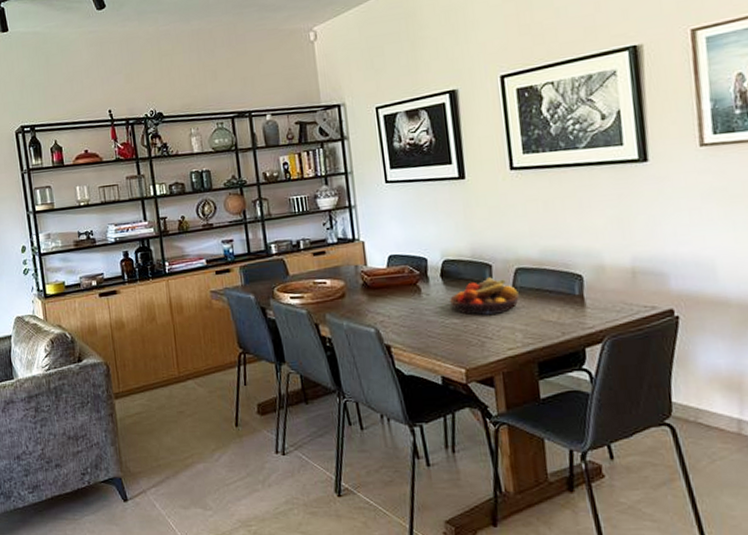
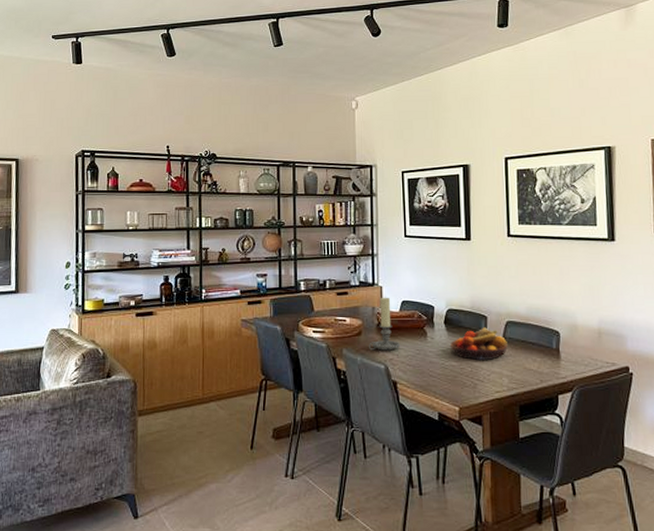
candle holder: none [355,252,392,314] -> present [369,297,401,351]

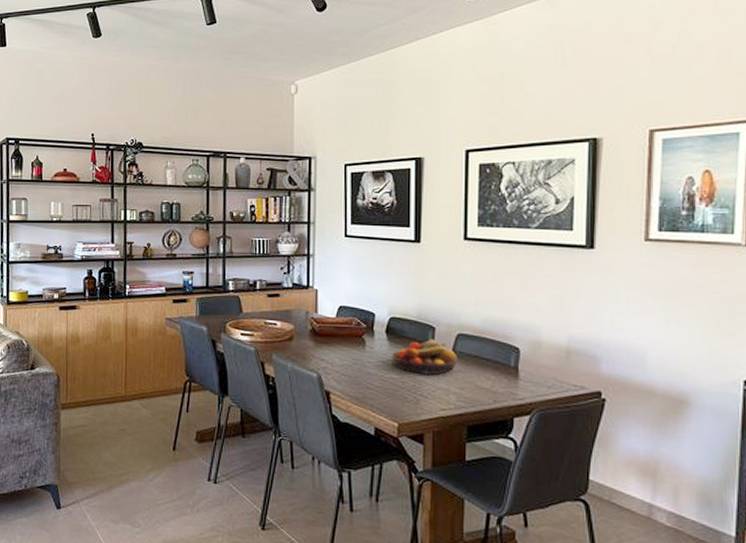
candle holder: present [369,297,401,351] -> none [301,301,336,359]

